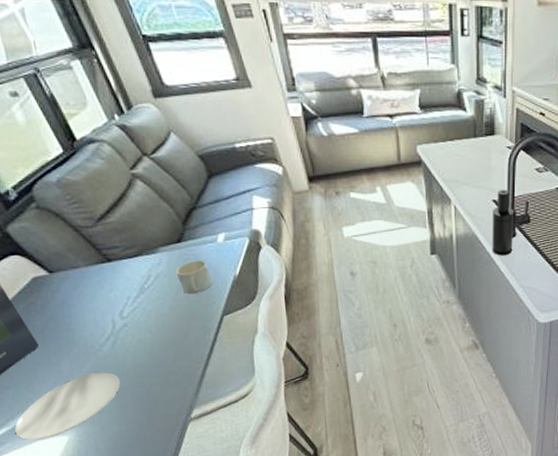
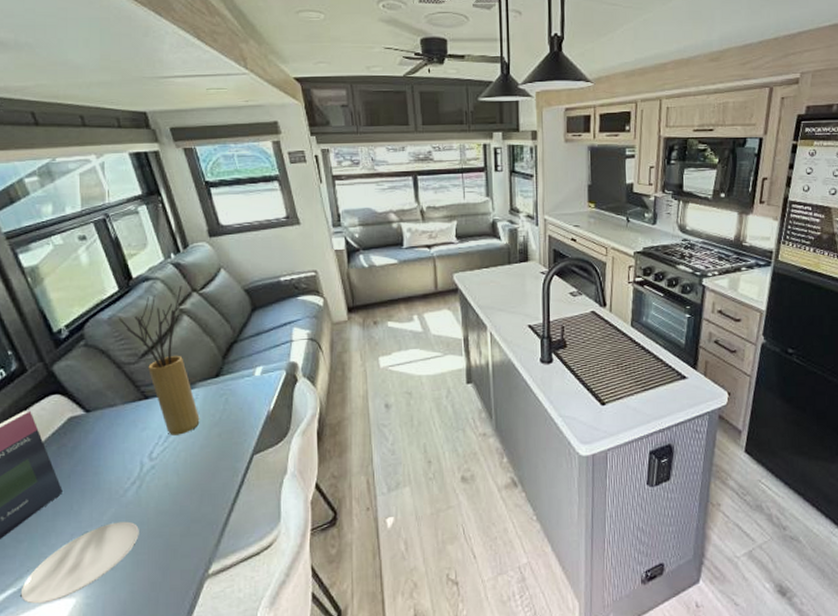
vase: none [67,149,167,297] -> present [118,285,200,435]
cup: present [175,260,213,294] -> none [210,395,247,432]
soap dispenser: present [492,189,513,256] -> none [528,314,550,383]

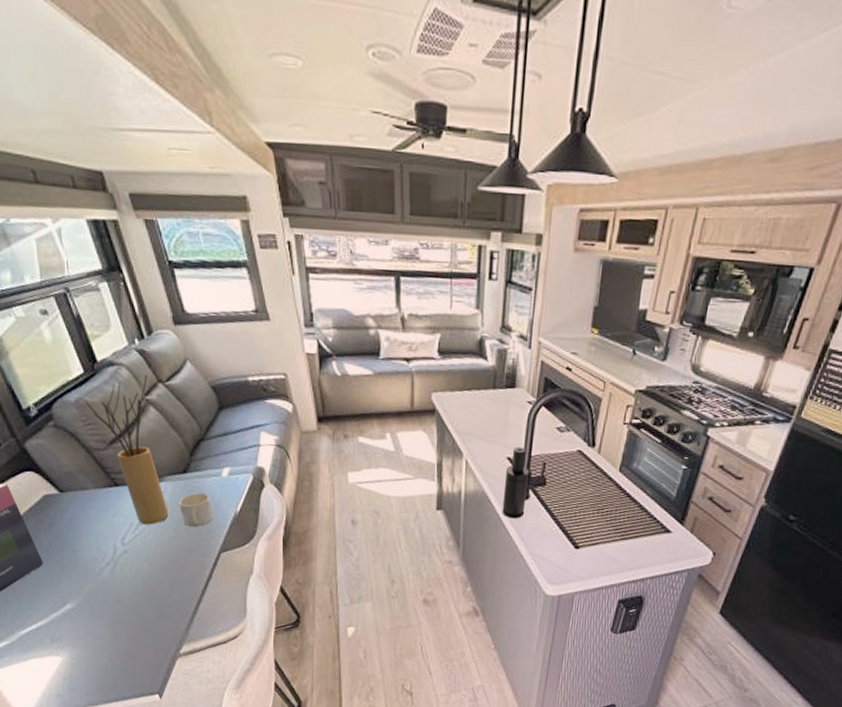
plate: present [20,521,139,604] -> none [13,596,116,658]
cup: none [210,395,247,432] -> present [179,492,214,528]
soap dispenser: none [528,314,550,383] -> present [502,446,529,519]

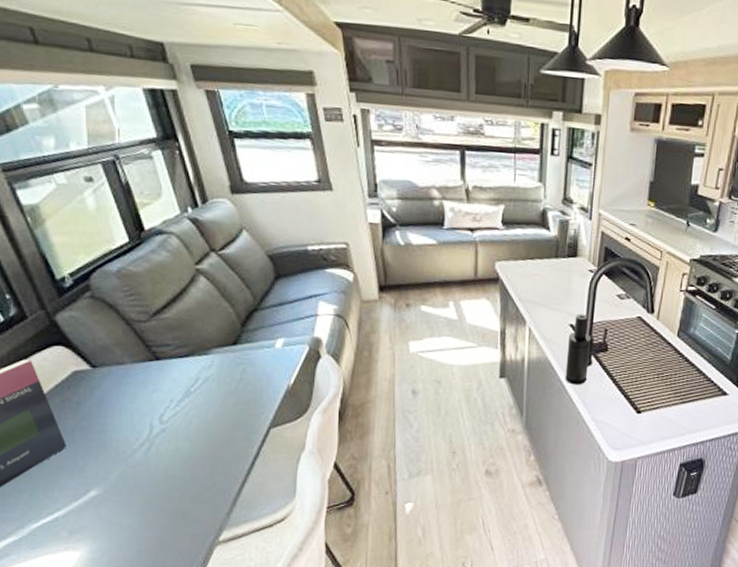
vase: present [85,374,169,525] -> none [128,243,215,401]
cup: present [179,492,214,528] -> none [226,365,265,402]

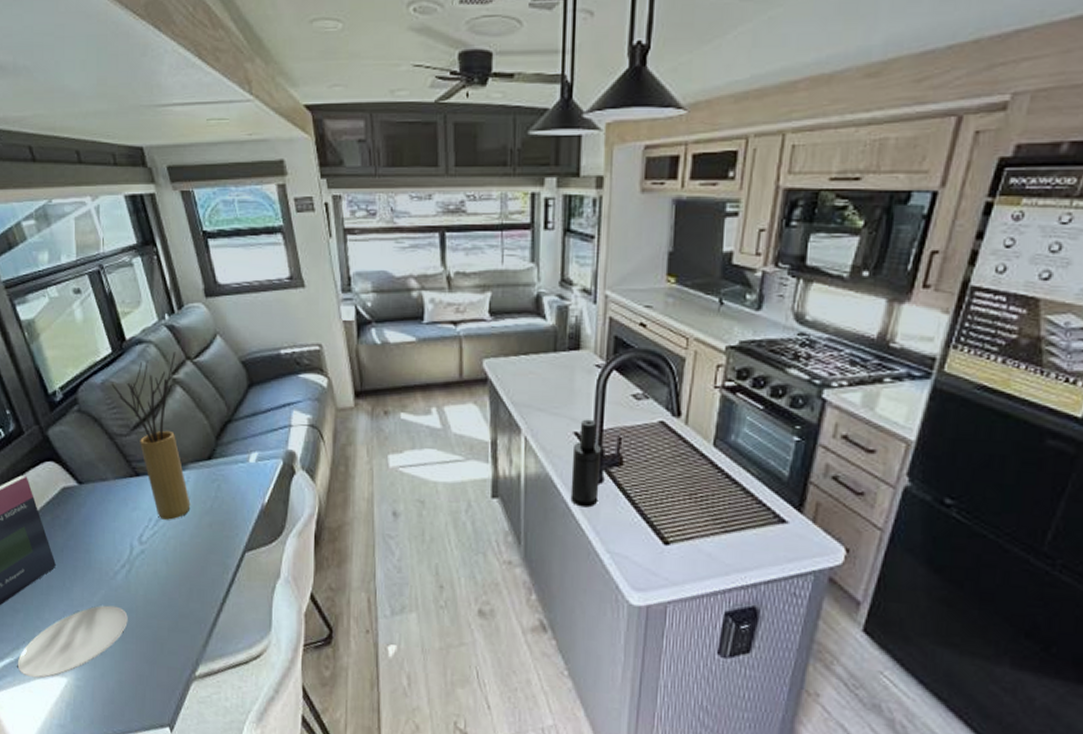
plate: none [22,481,147,554] -> present [17,605,128,678]
vase: none [128,243,215,401] -> present [111,351,191,520]

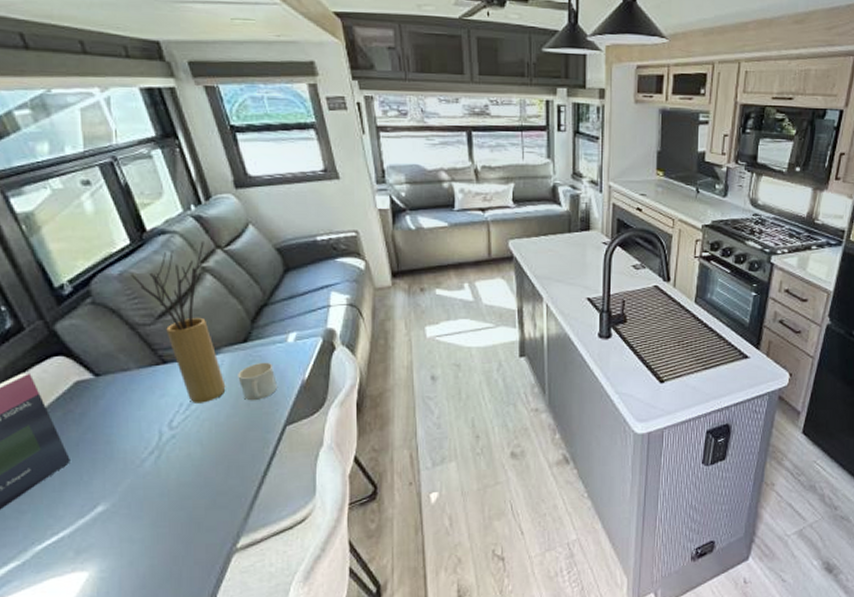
plate: present [17,605,128,678] -> none [25,493,159,578]
cup: none [202,481,239,523] -> present [238,362,278,401]
soap dispenser: present [570,419,601,508] -> none [585,287,609,359]

